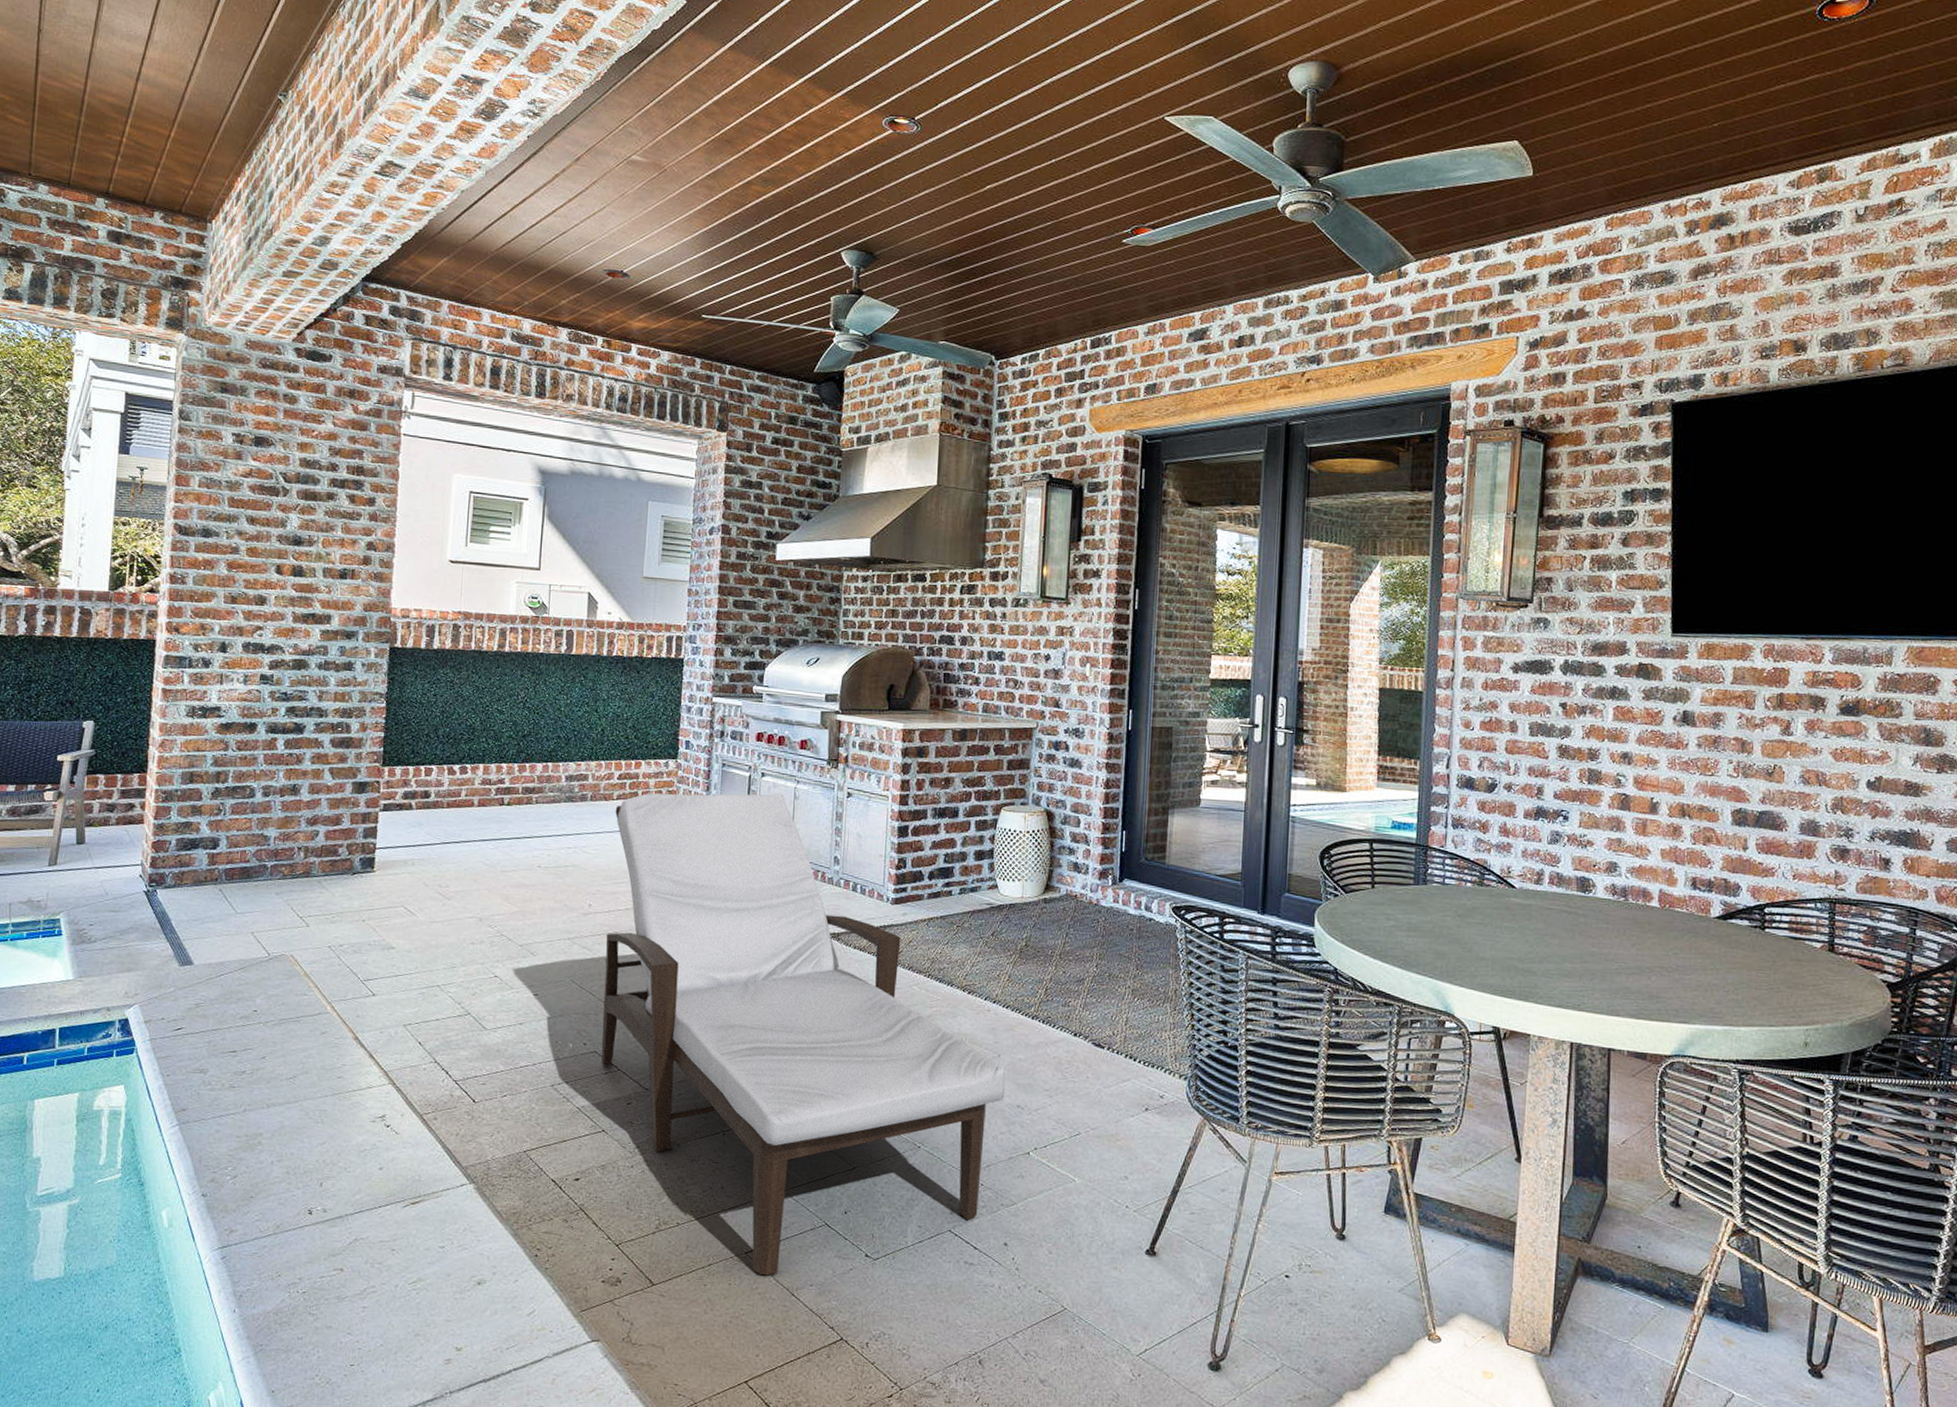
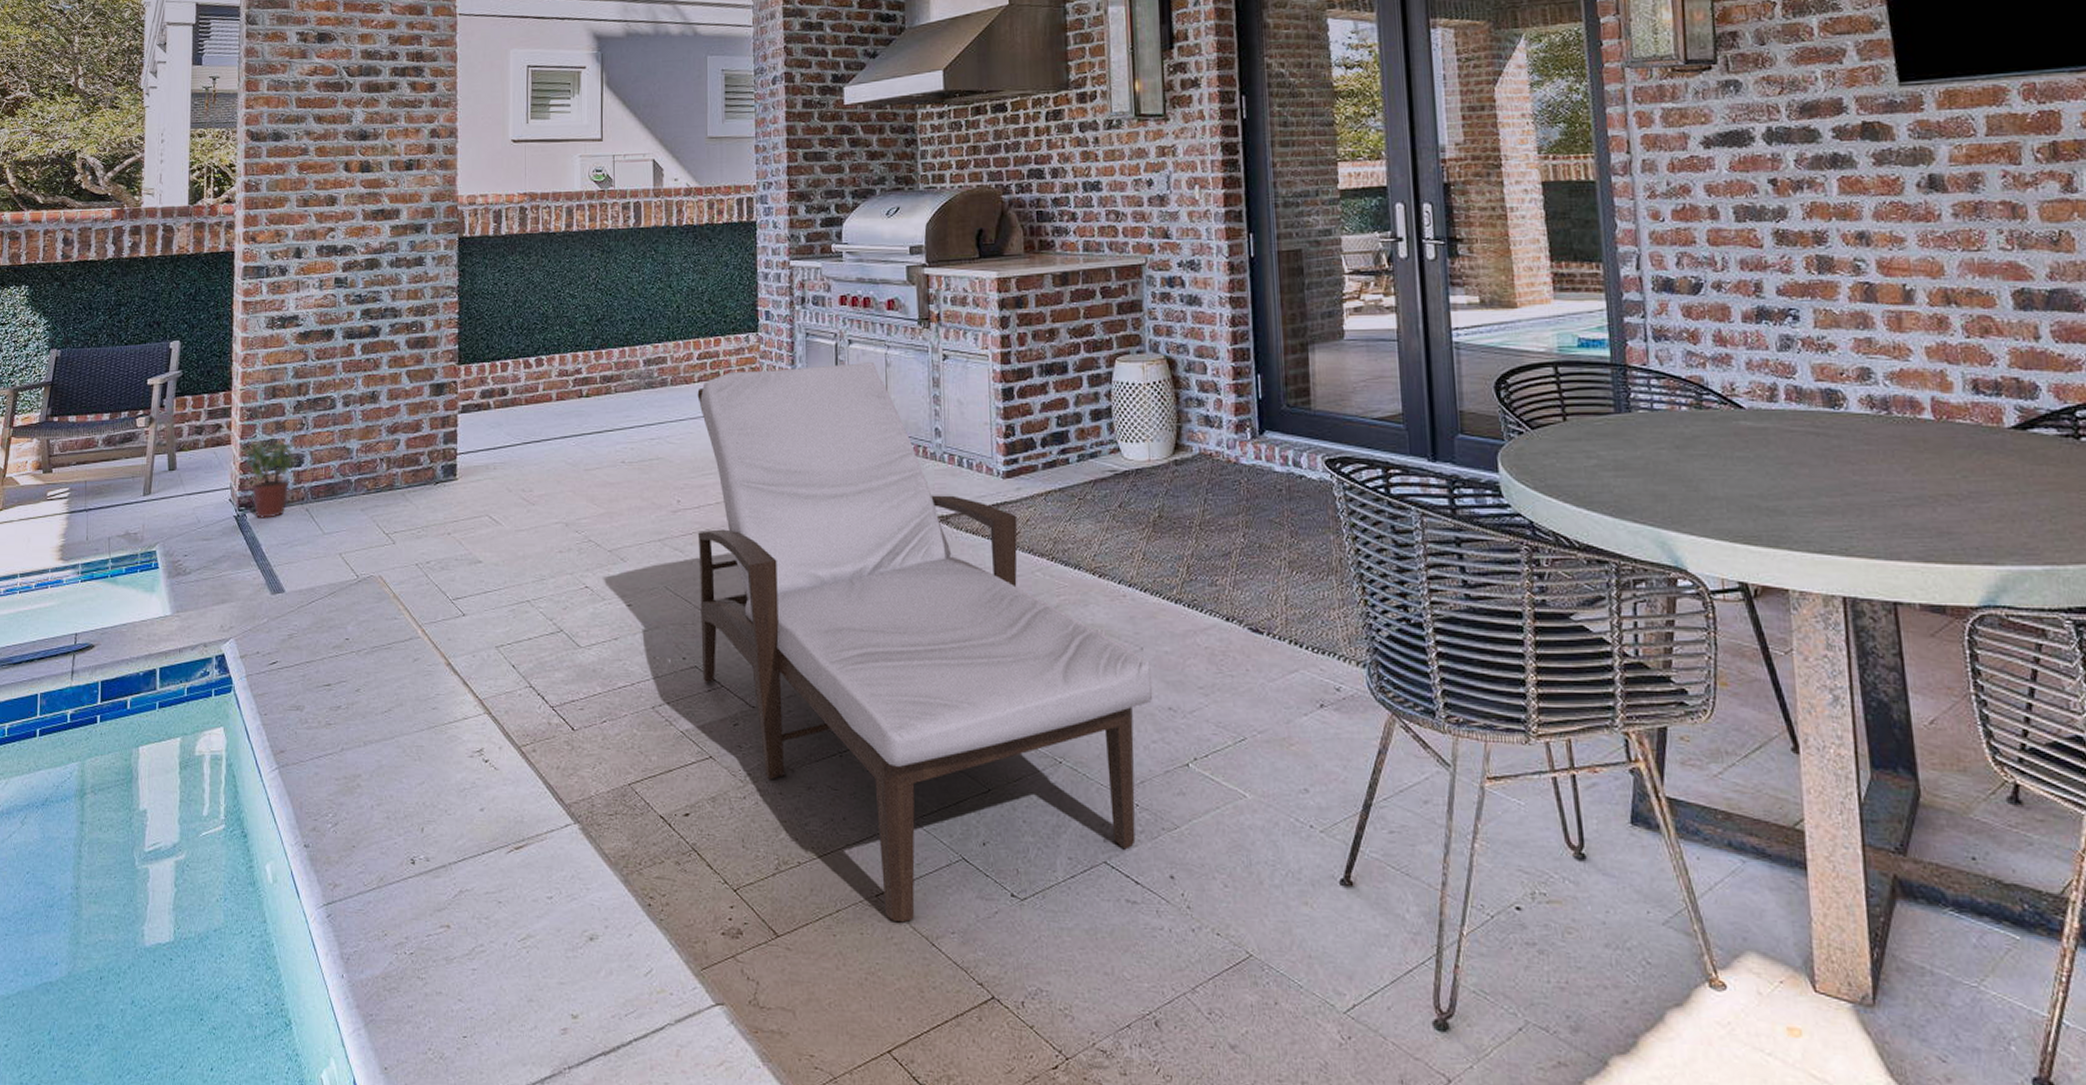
potted plant: none [157,823,212,896] -> present [244,442,297,518]

